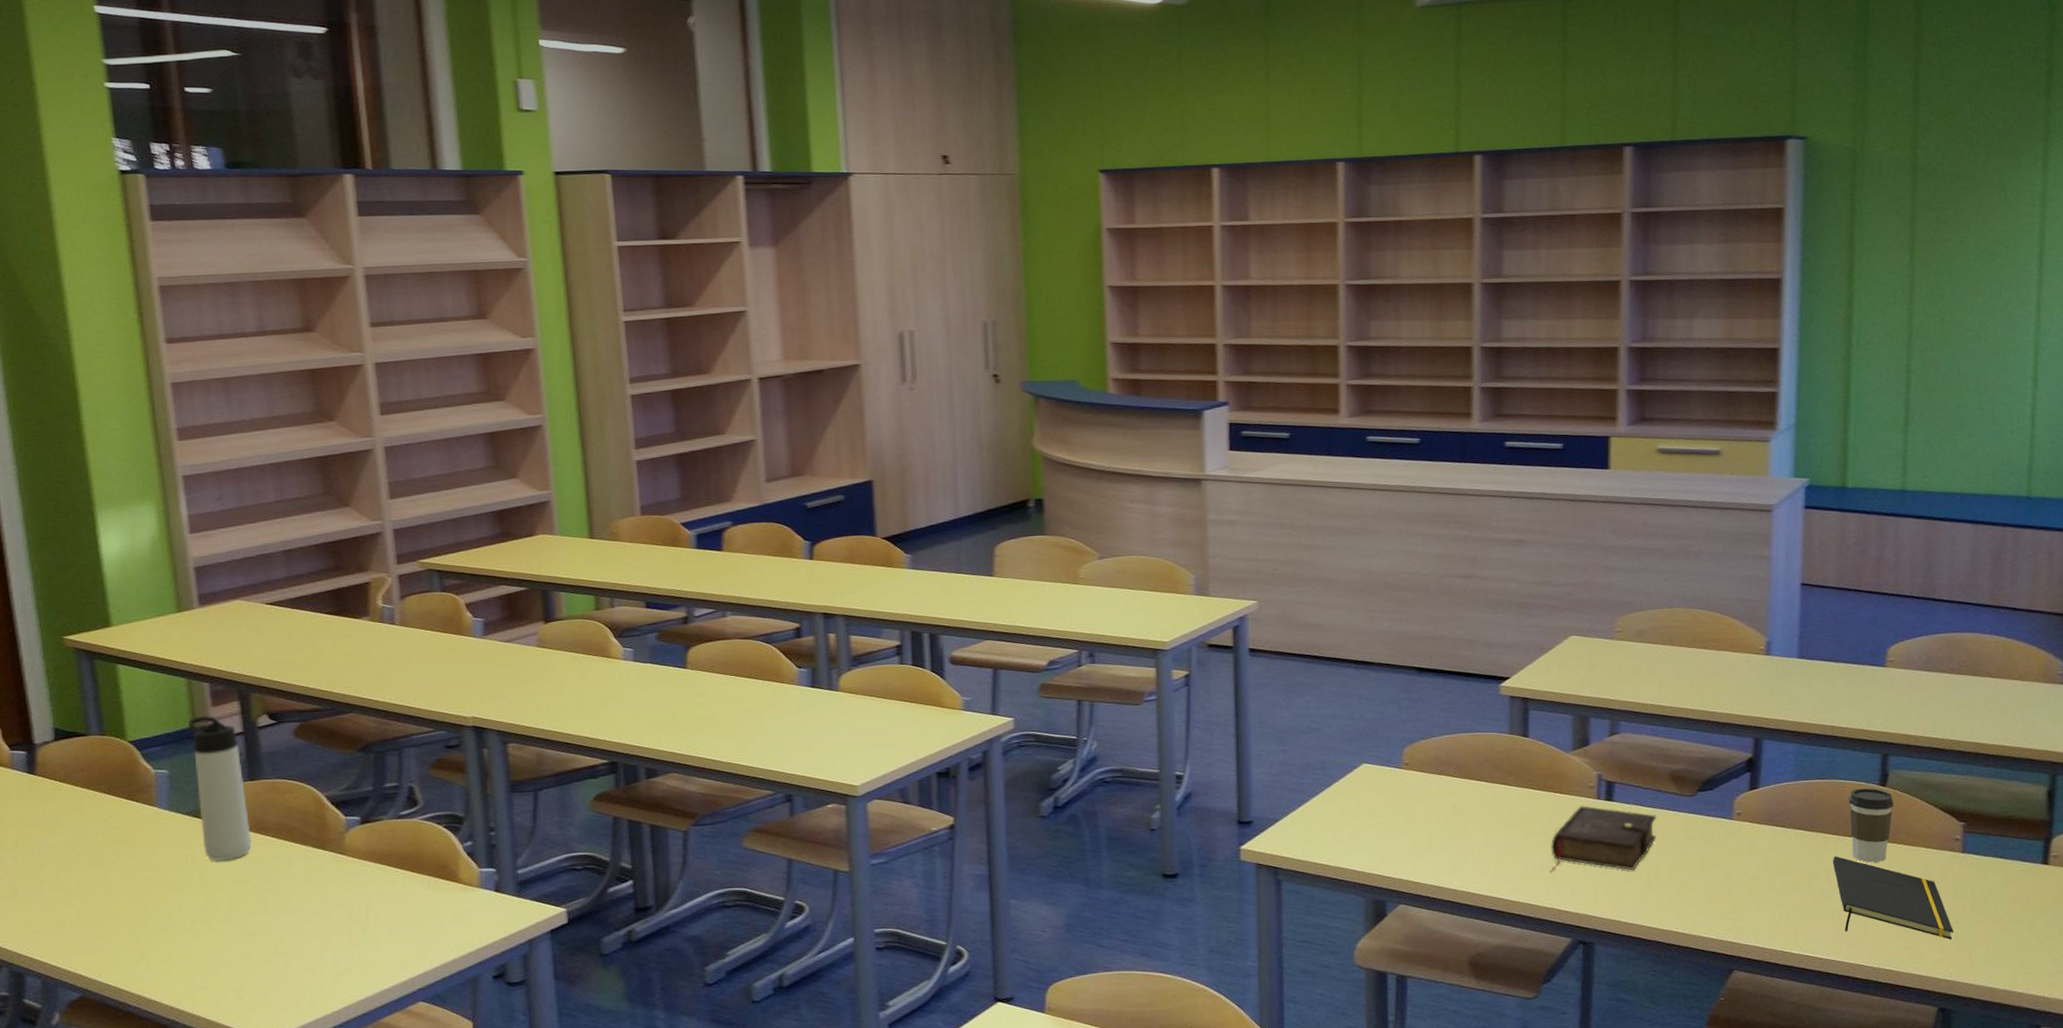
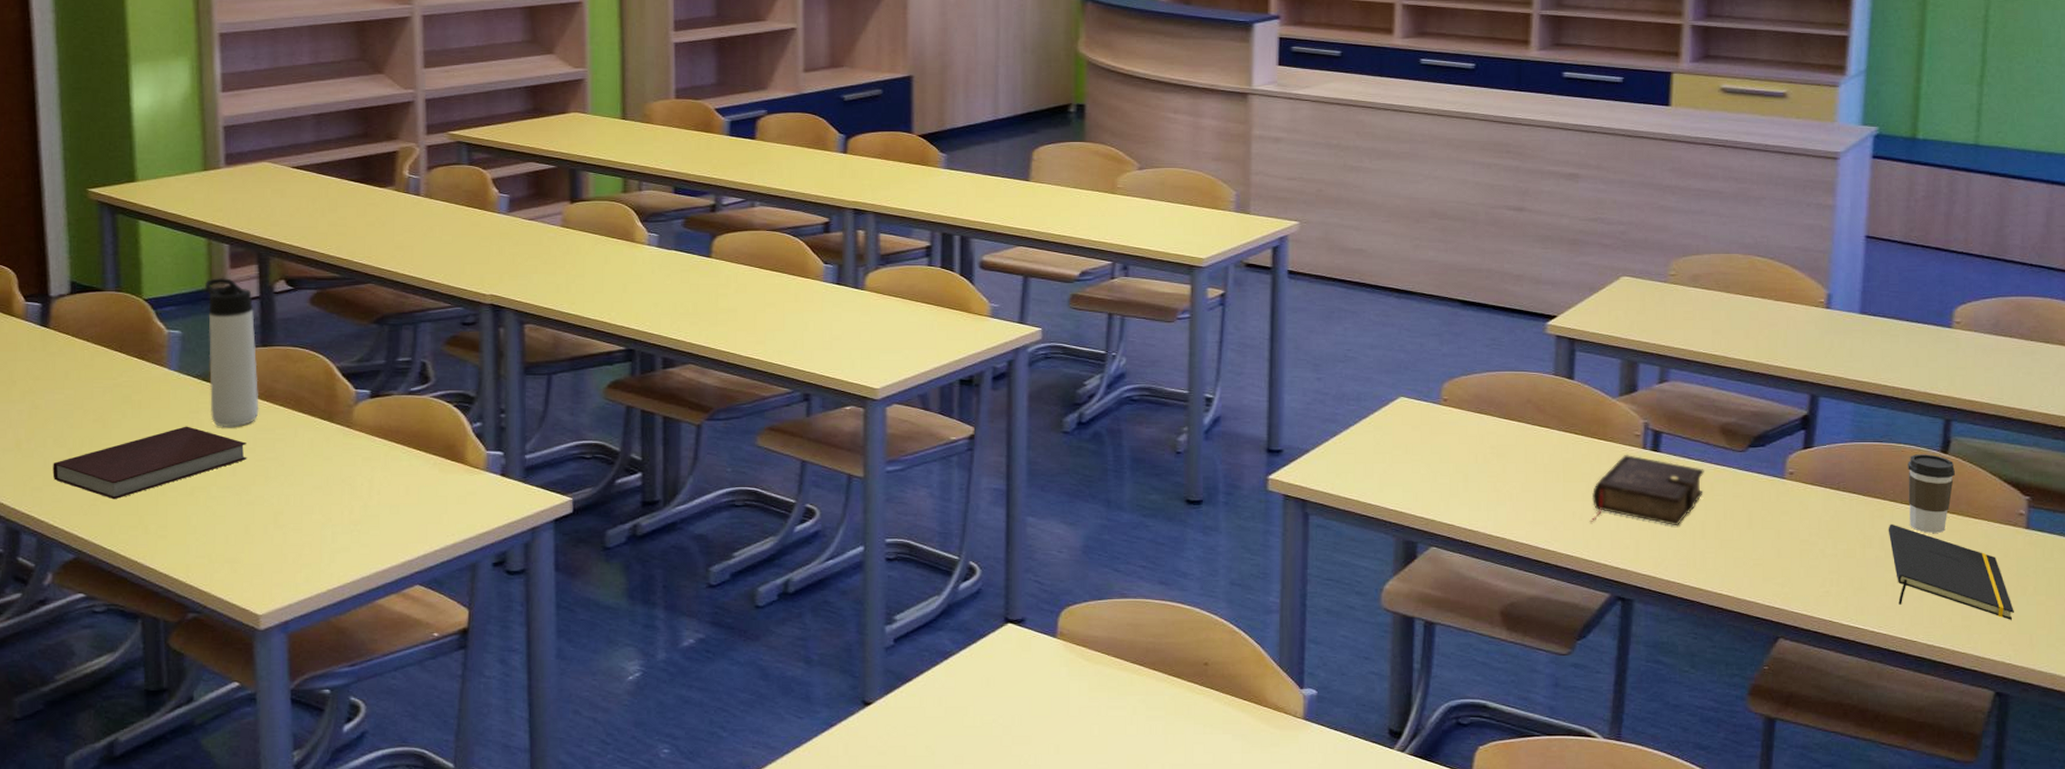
notebook: none [51,862,244,938] -> present [53,426,247,500]

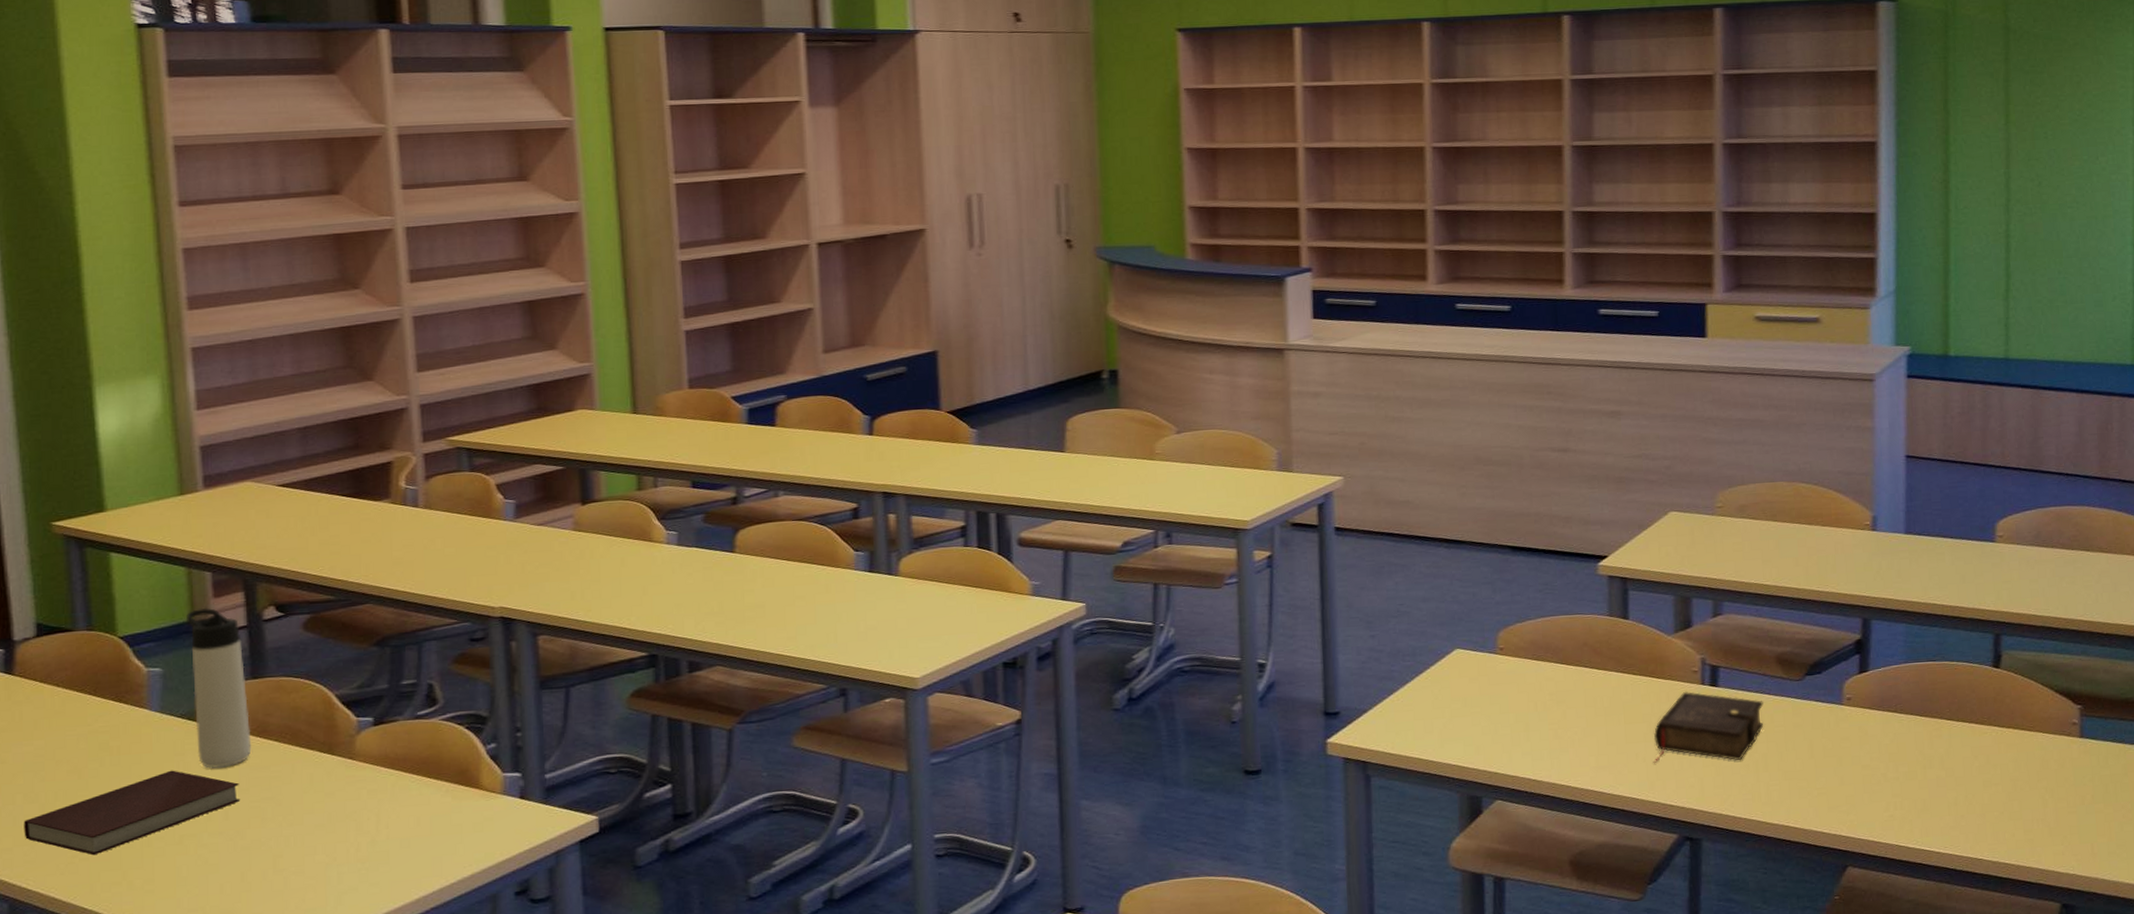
notepad: present [1888,523,2014,620] -> none [1946,742,2074,831]
coffee cup: present [1908,454,1955,533] -> none [1961,670,2008,749]

